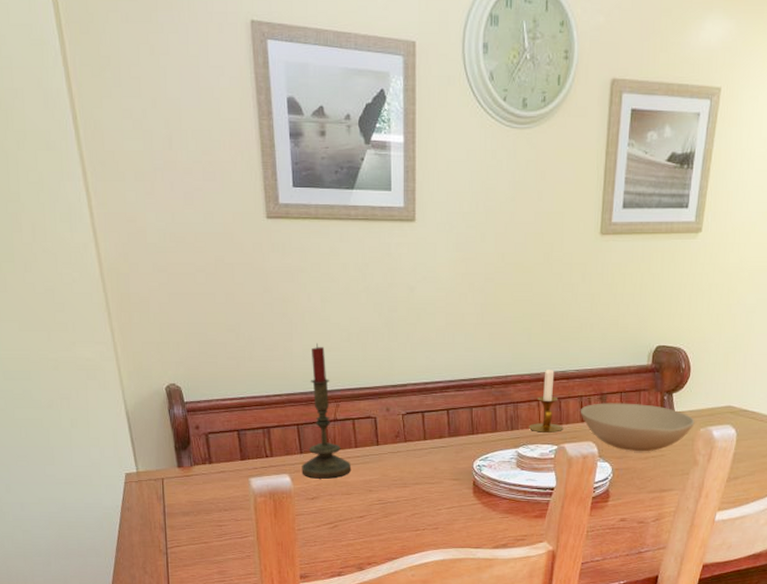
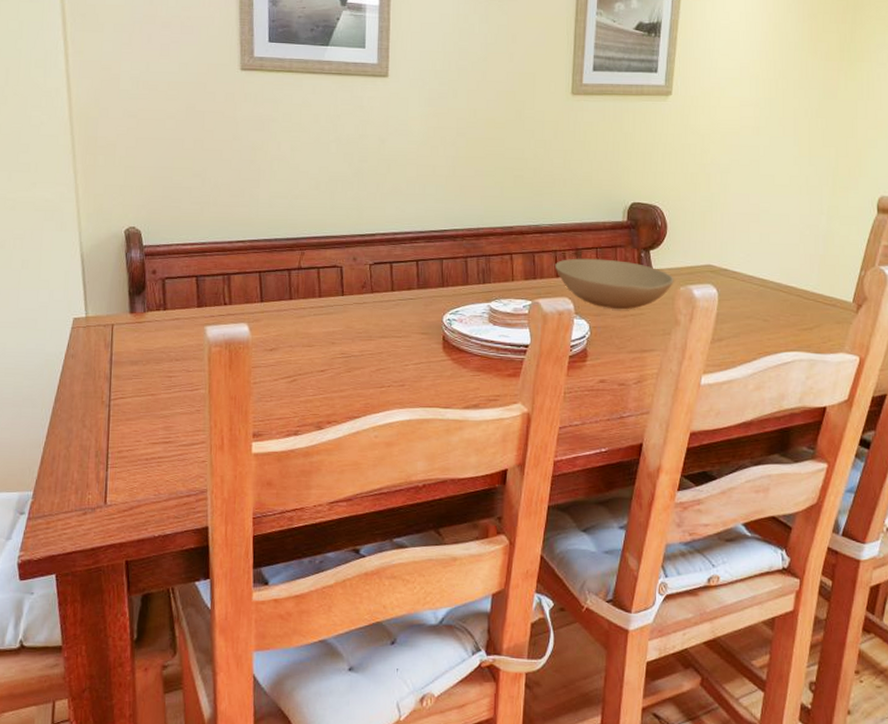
candle: present [302,343,350,479] -> none [261,191,313,329]
candlestick: present [528,370,564,433] -> none [501,223,538,287]

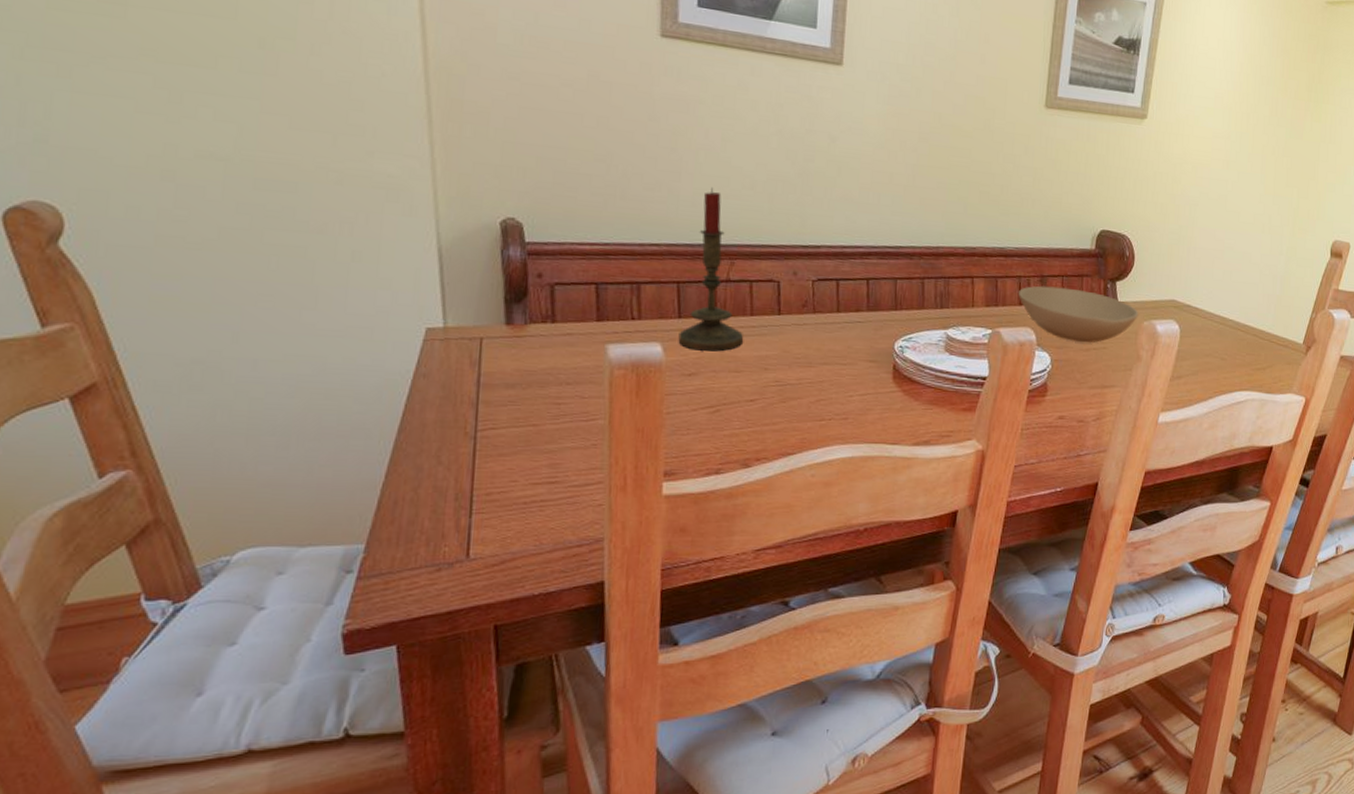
candle: none [261,191,313,329] -> present [678,188,743,352]

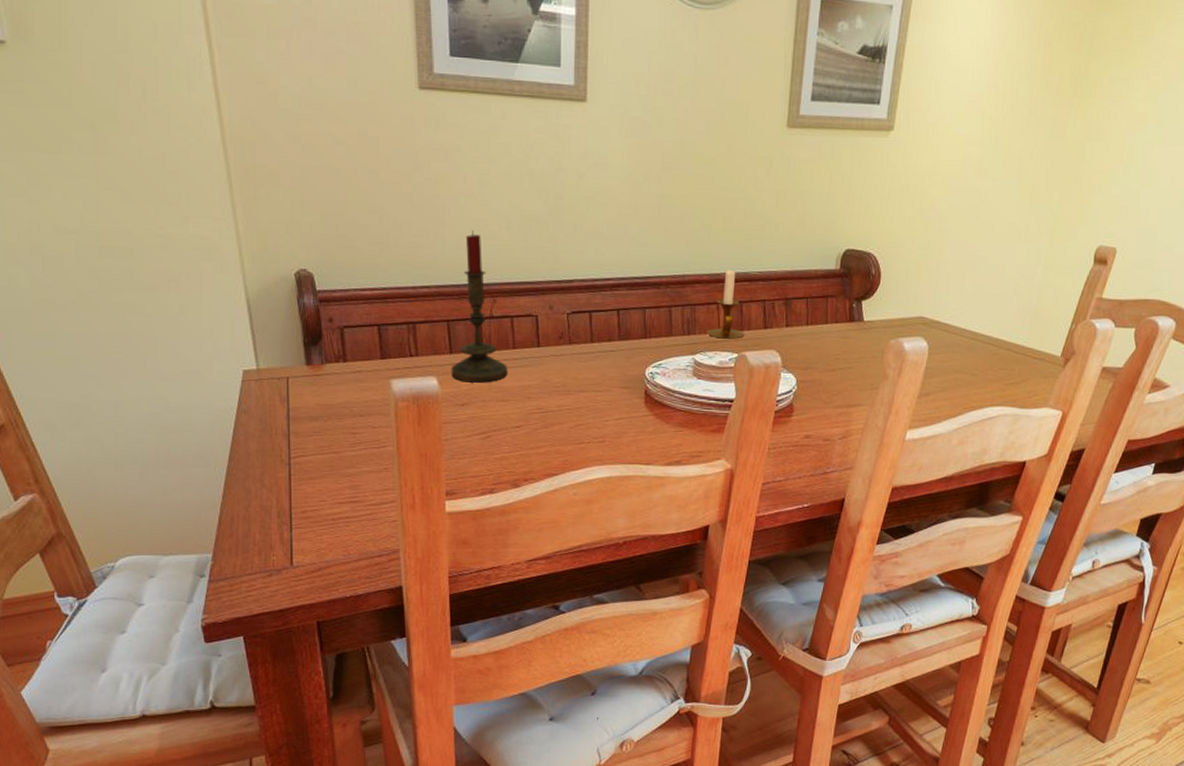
candlestick: none [960,244,1000,315] -> present [706,270,745,339]
bowl: present [1019,285,1139,343] -> none [763,308,885,363]

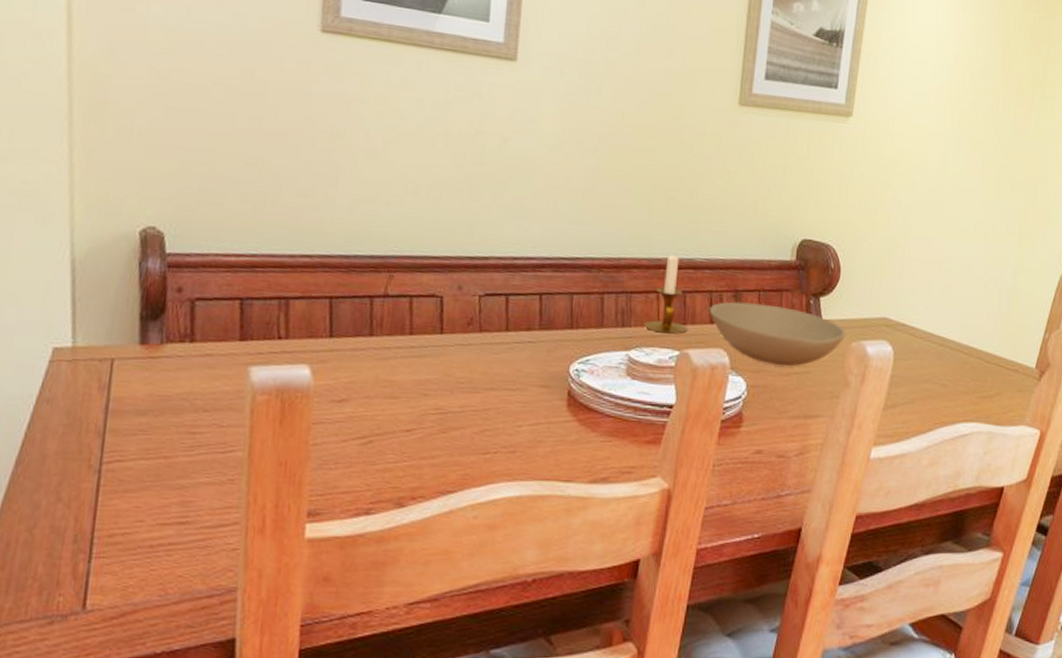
candle: present [451,231,507,383] -> none [328,194,401,375]
bowl: none [763,308,885,363] -> present [710,301,846,367]

